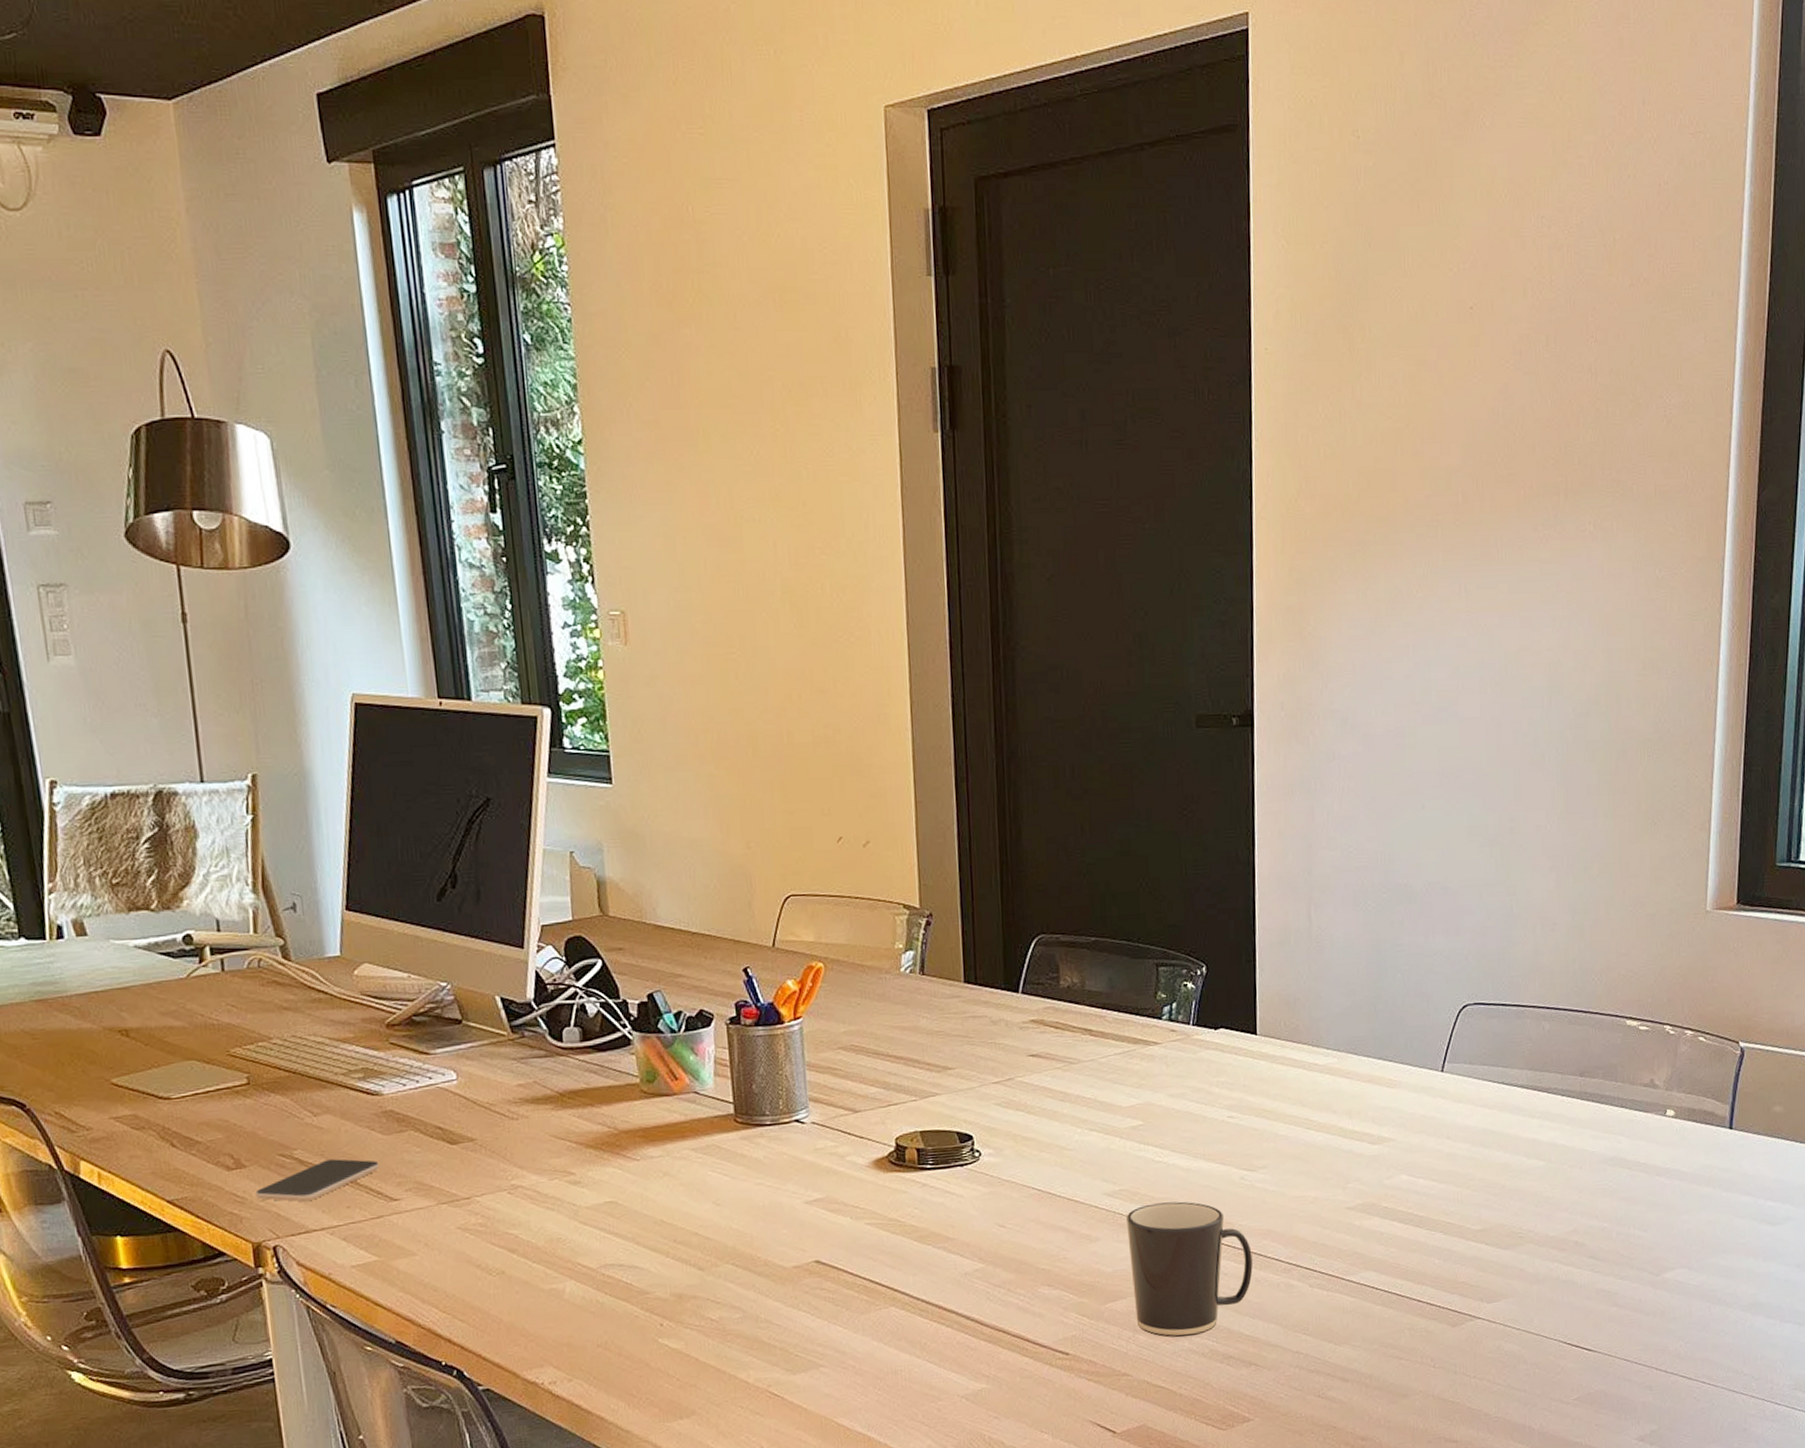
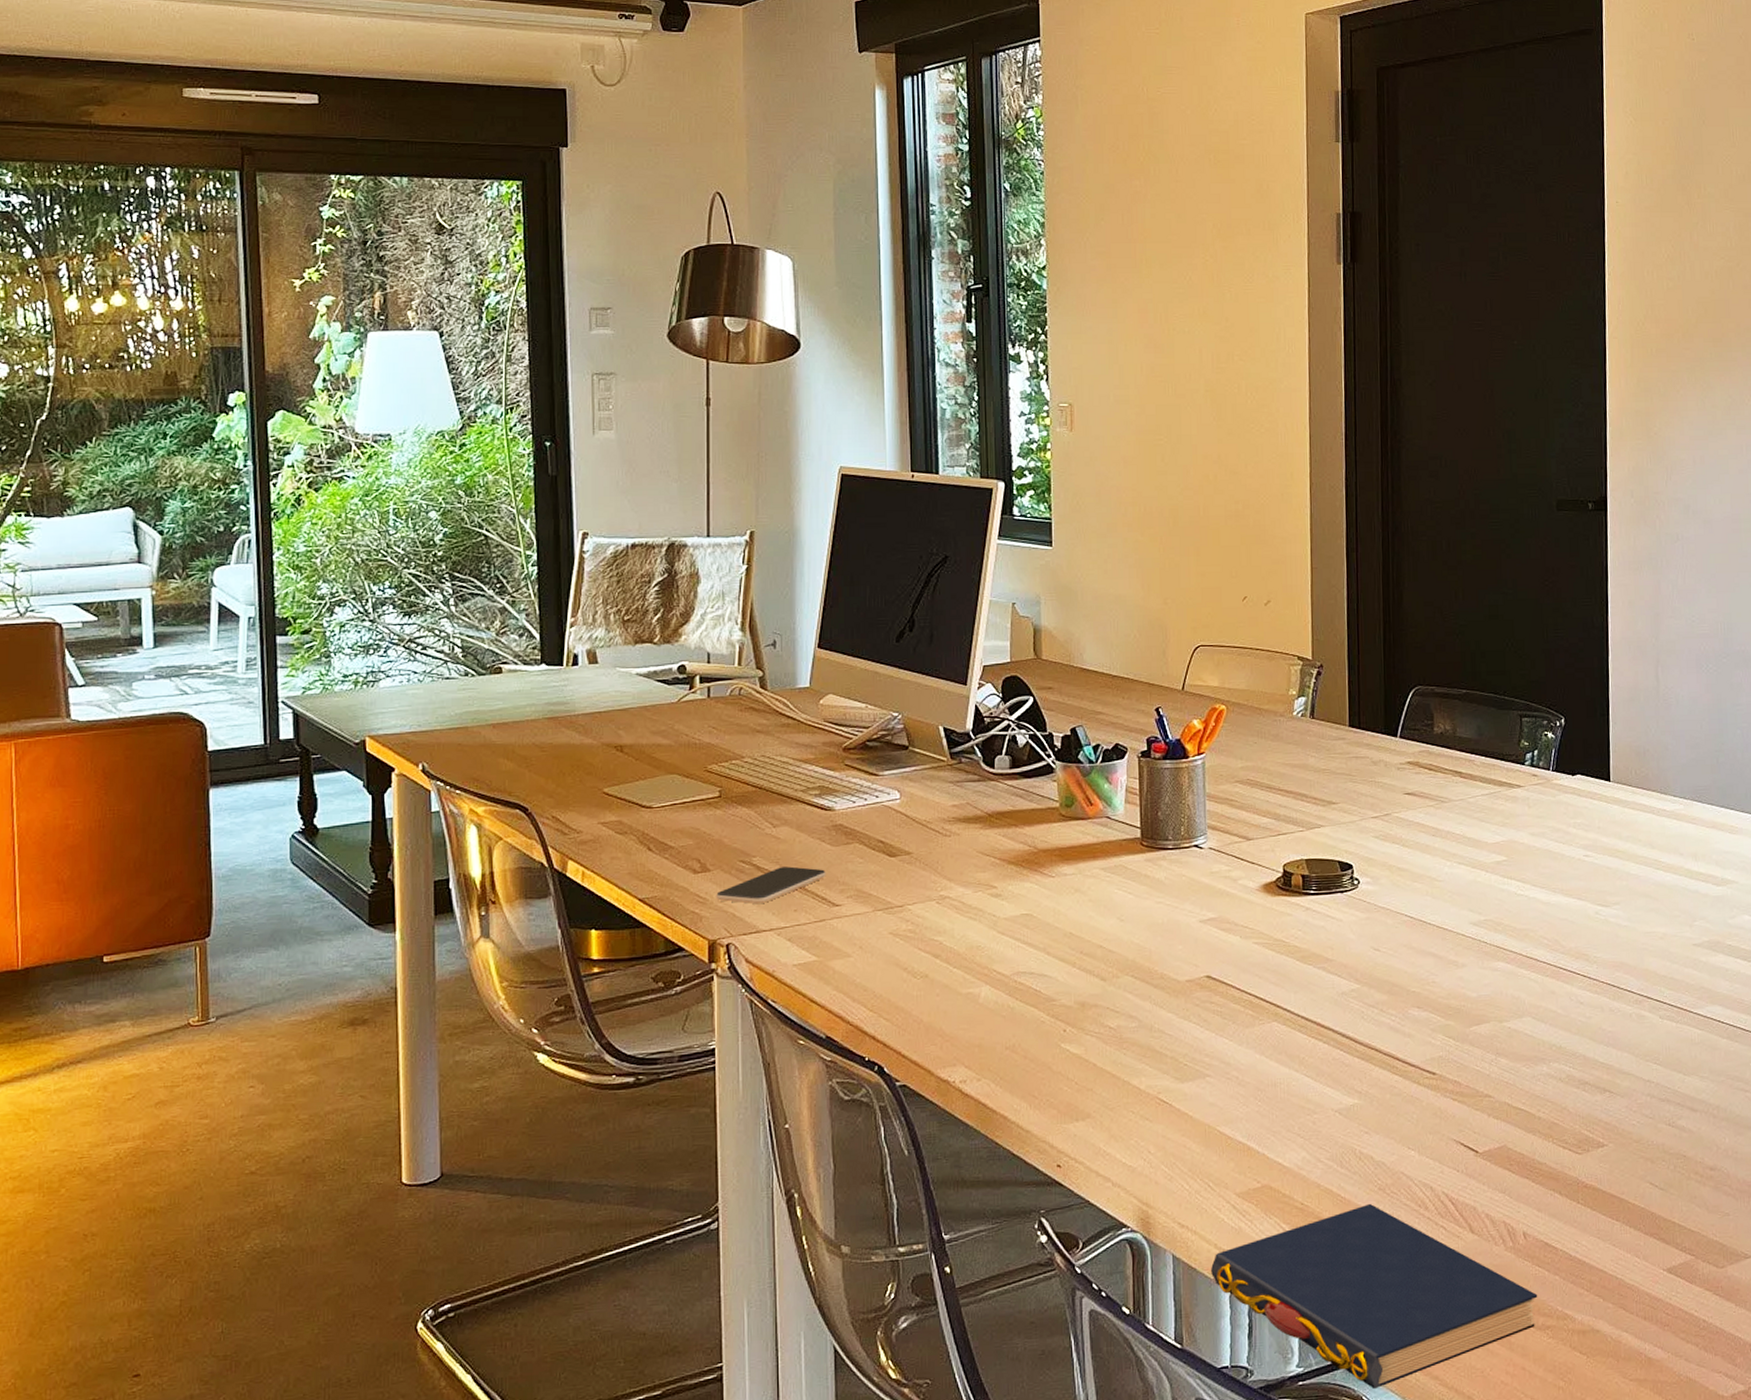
mug: present [1127,1201,1253,1338] -> none [1491,933,1607,1063]

